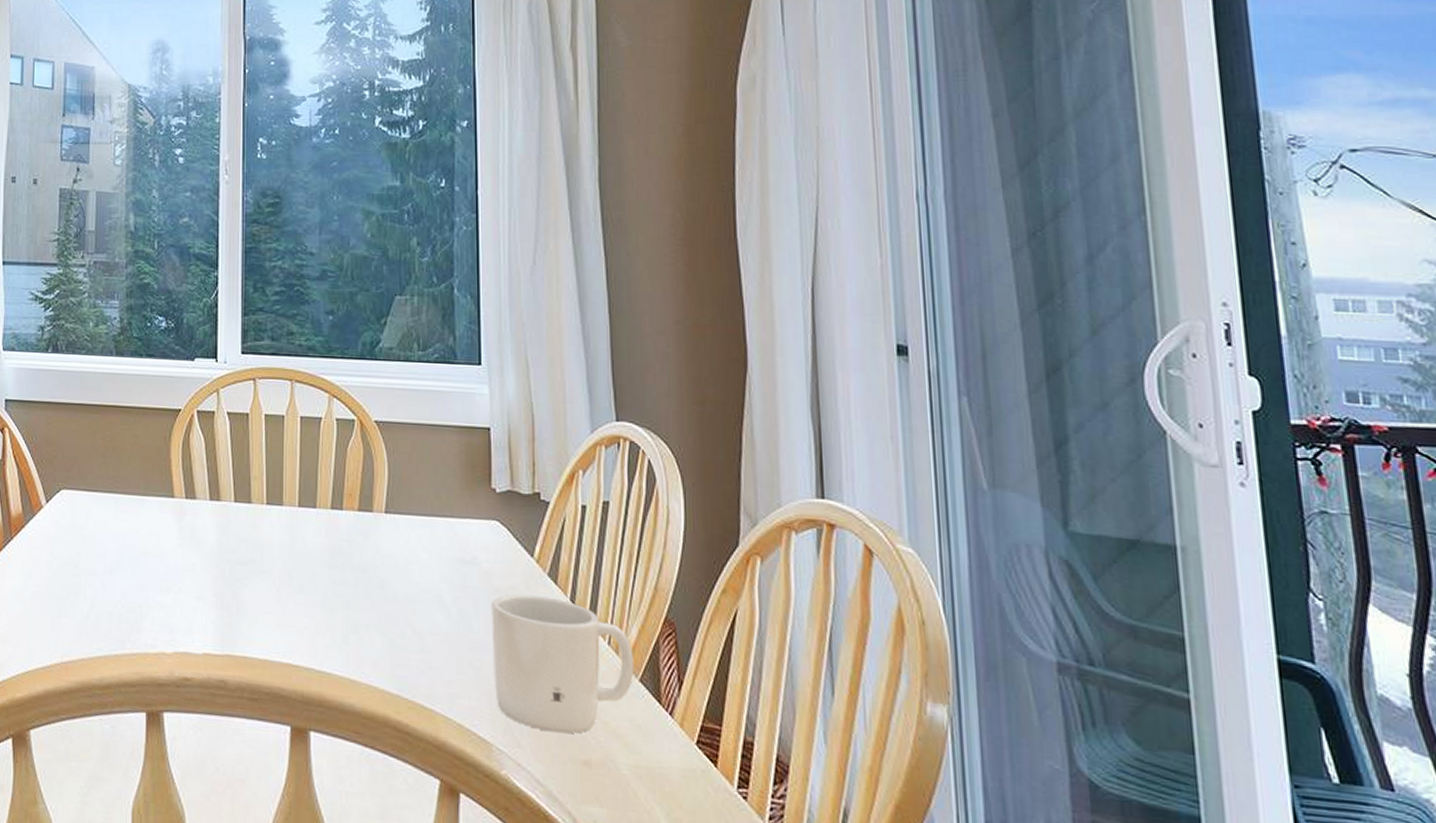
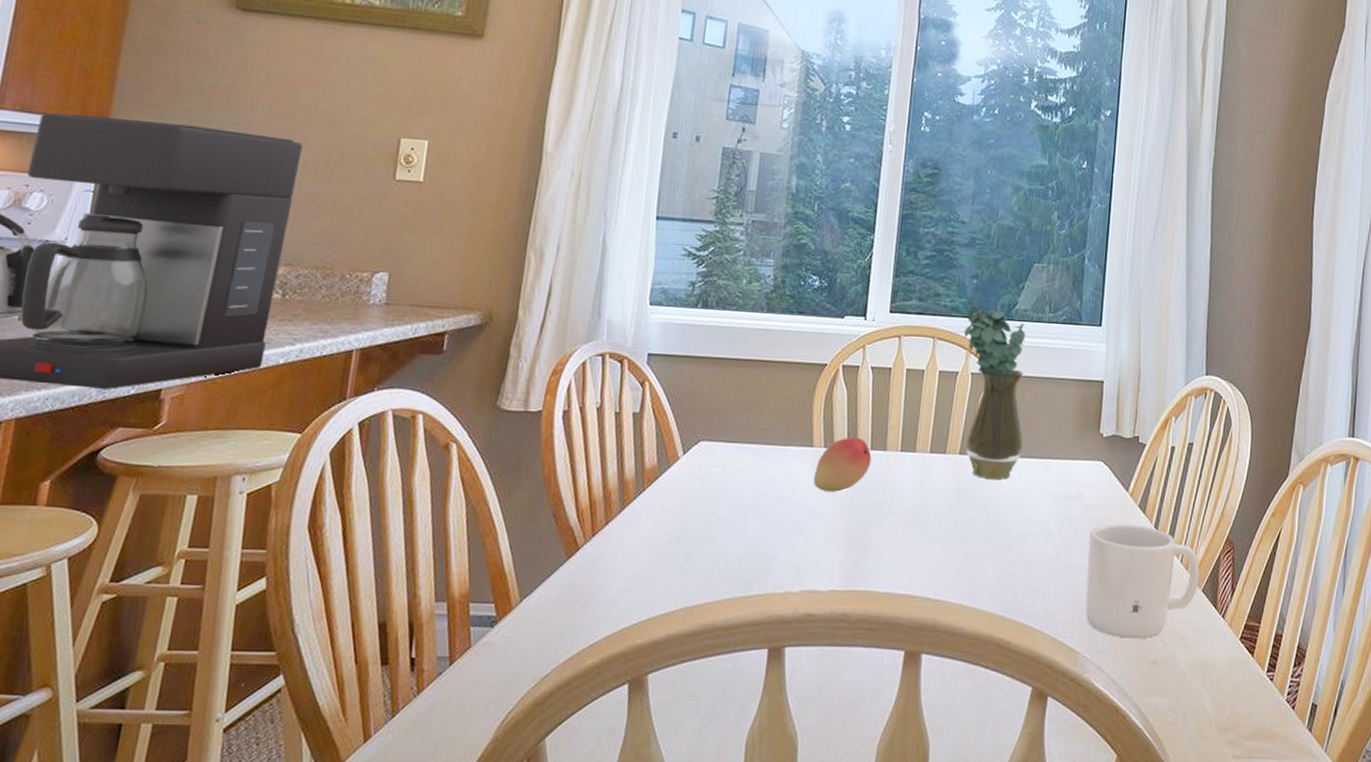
fruit: none [177,488,236,547] -> present [813,437,872,492]
vase: none [323,337,401,539] -> present [963,299,1026,479]

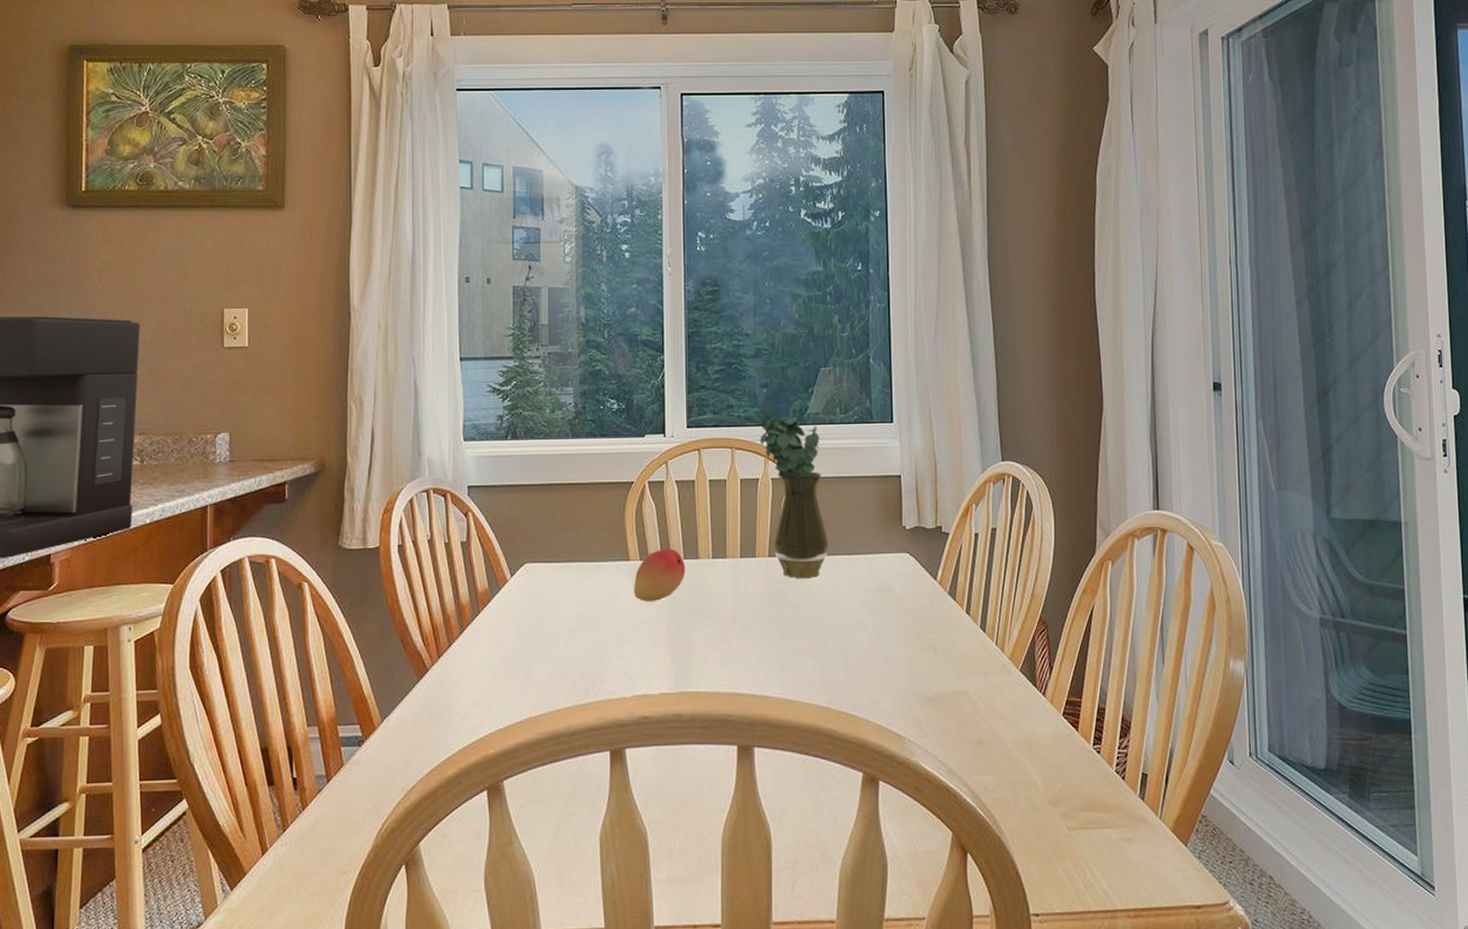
mug: present [1085,523,1199,639] -> none [903,611,1015,721]

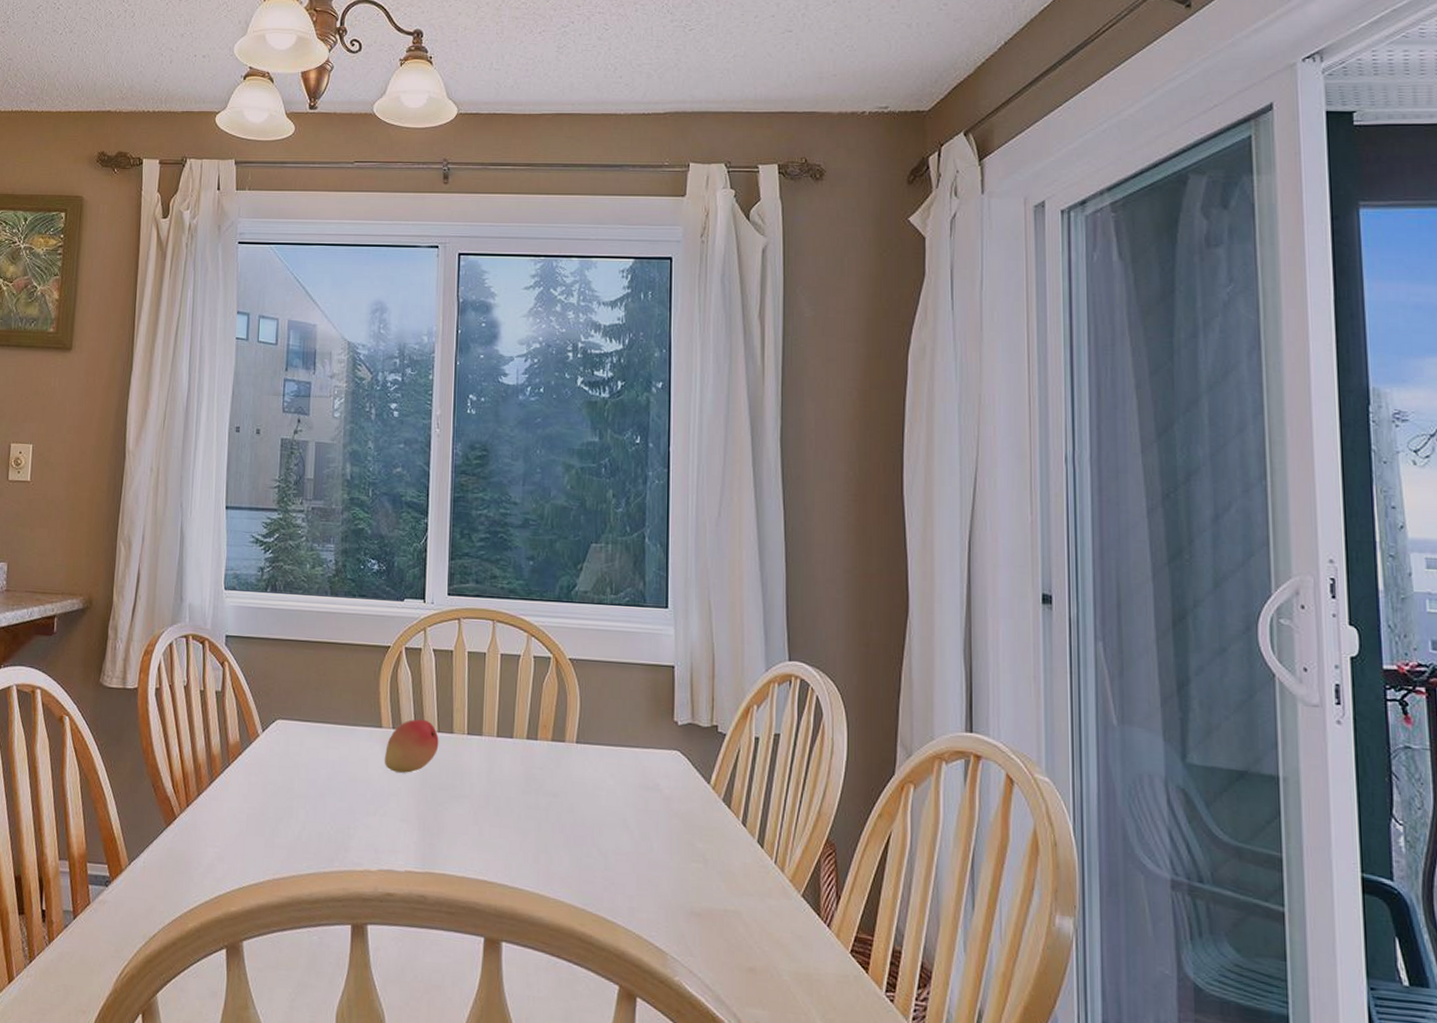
vase: present [759,407,828,578] -> none [523,581,592,766]

